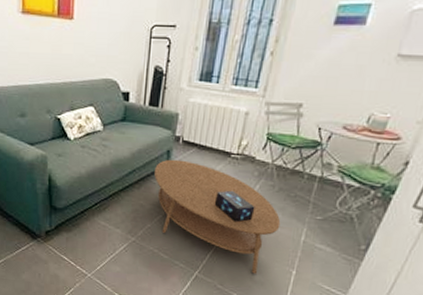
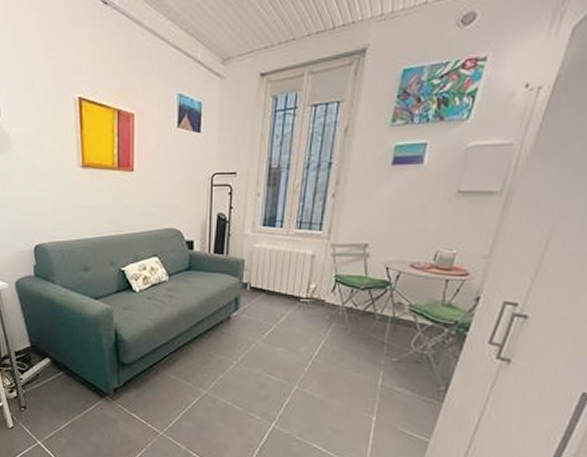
coffee table: present [154,159,281,274] -> none [224,306,356,422]
decorative box: present [214,190,255,223] -> none [286,335,329,369]

